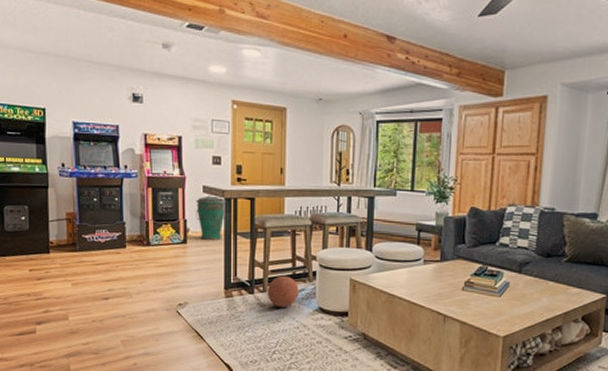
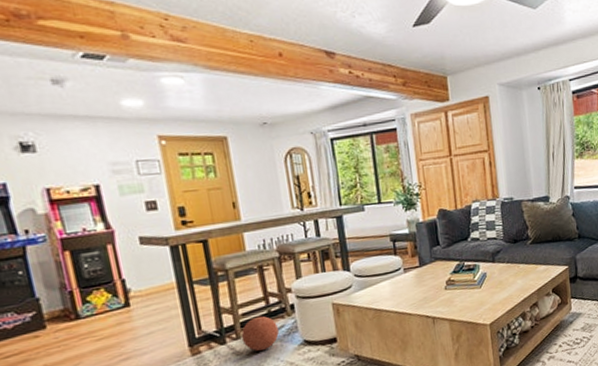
trash can: present [196,194,226,240] -> none [133,244,176,298]

